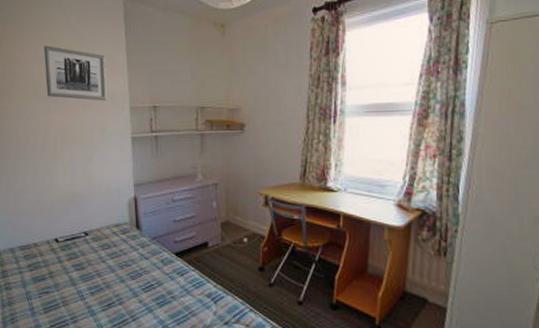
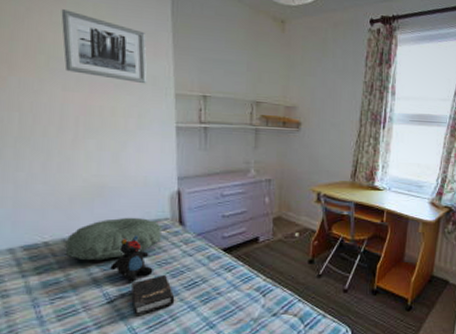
pillow: none [49,221,122,261] -> present [65,217,162,261]
teddy bear: none [82,239,116,282] -> present [110,236,153,282]
hardback book: none [98,275,135,315] -> present [130,274,175,317]

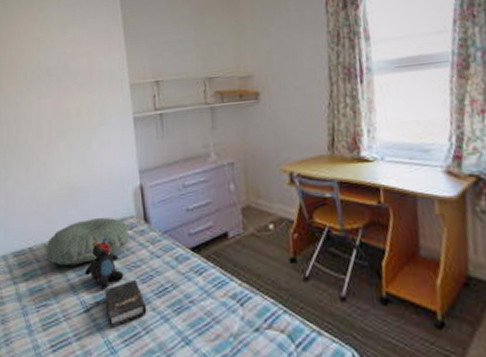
wall art: present [61,9,148,84] -> none [33,25,105,81]

